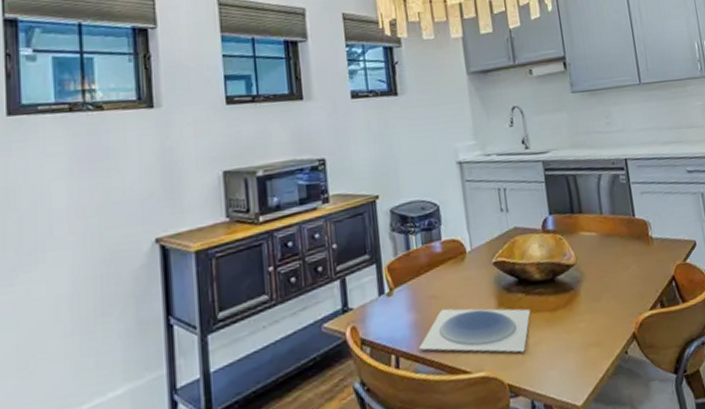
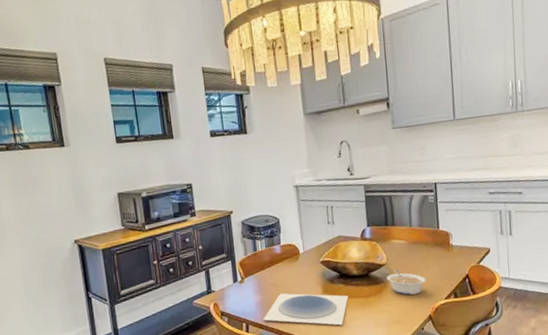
legume: none [576,270,626,306] -> present [386,268,427,295]

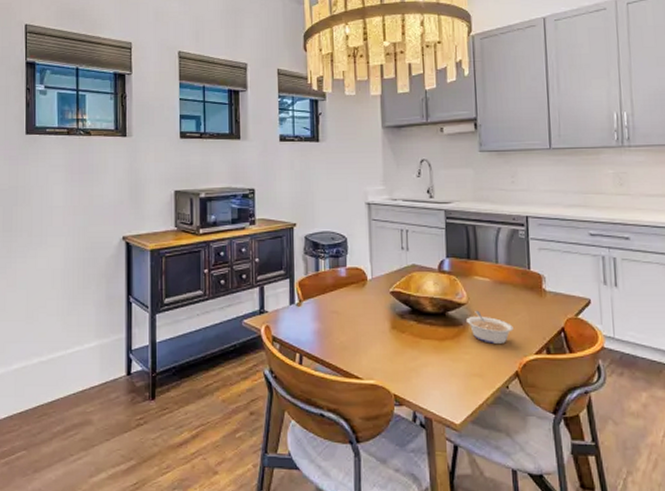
plate: present [263,293,349,326] -> none [319,323,421,370]

